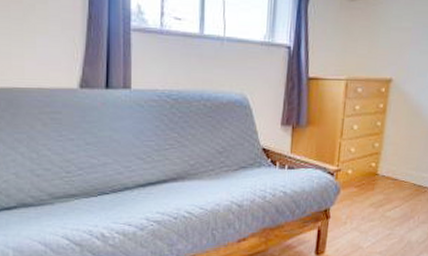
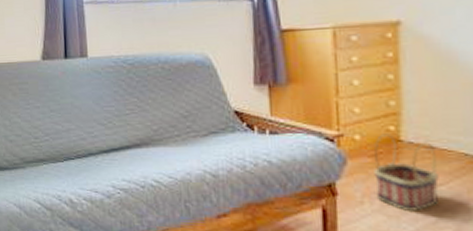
basket: none [355,169,398,228] -> present [373,134,439,211]

